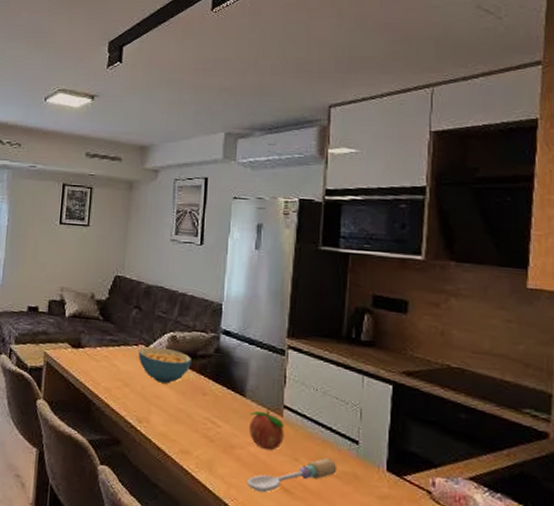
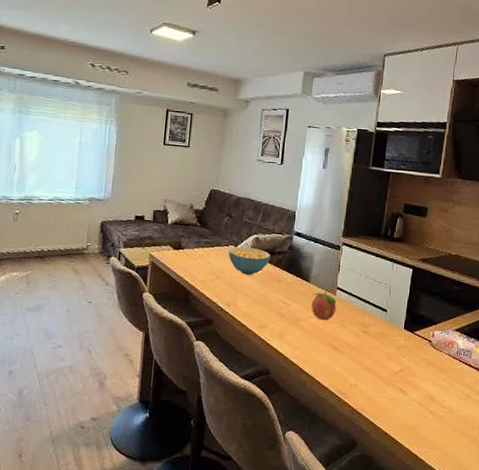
spoon: present [247,457,338,493] -> none [308,323,372,352]

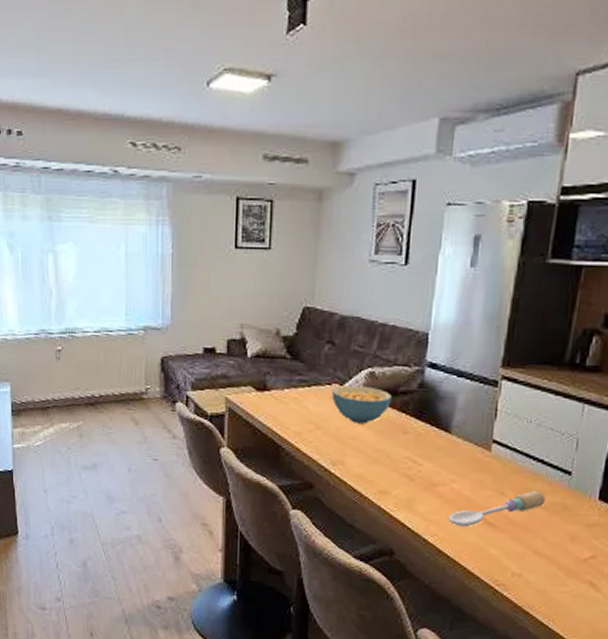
spoon: none [308,323,372,352] -> present [449,490,546,528]
fruit: present [311,291,337,321] -> none [453,445,492,487]

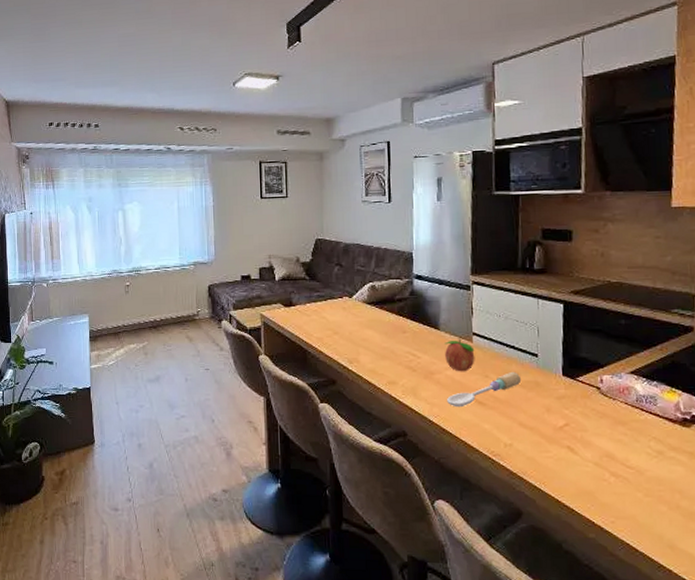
cereal bowl: present [332,385,392,424] -> none [344,297,390,327]
fruit: none [453,445,492,487] -> present [445,338,475,372]

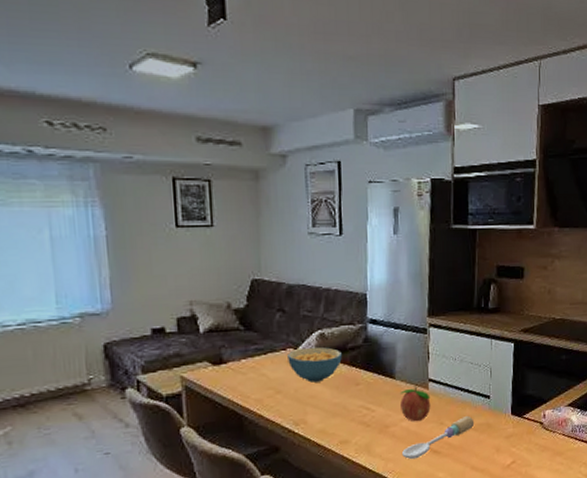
cereal bowl: none [344,297,390,327] -> present [287,347,342,383]

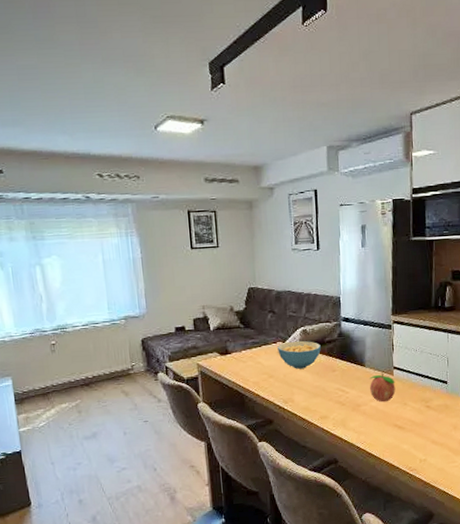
spoon: present [402,415,475,460] -> none [372,397,434,434]

